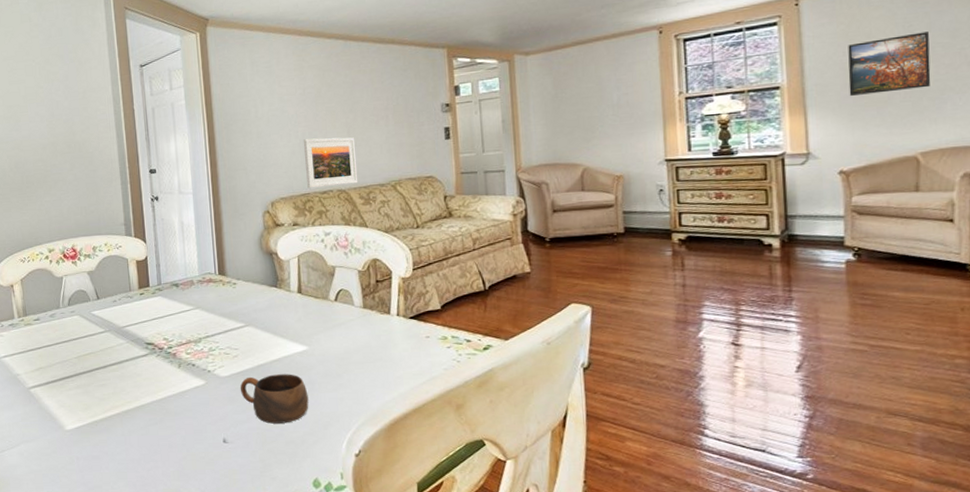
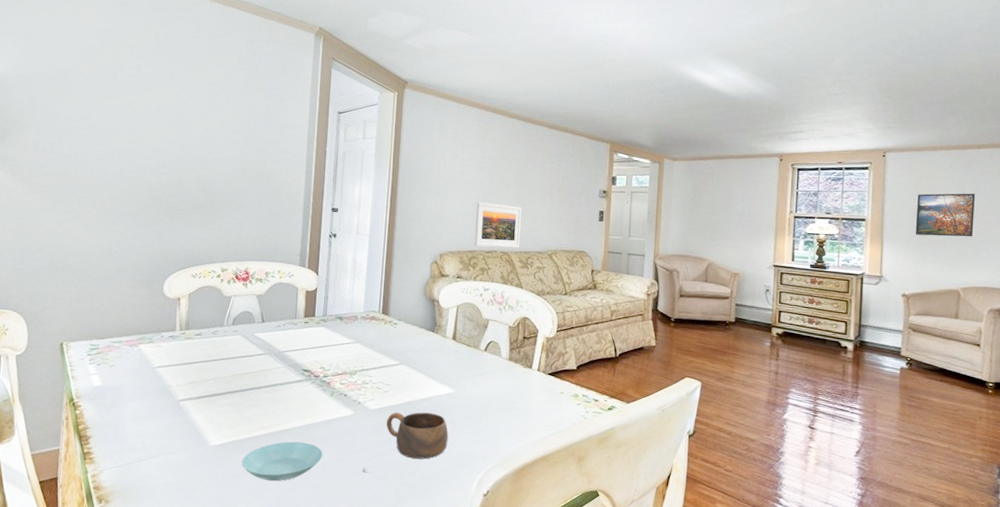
saucer: none [100,417,180,460] -> present [241,441,323,481]

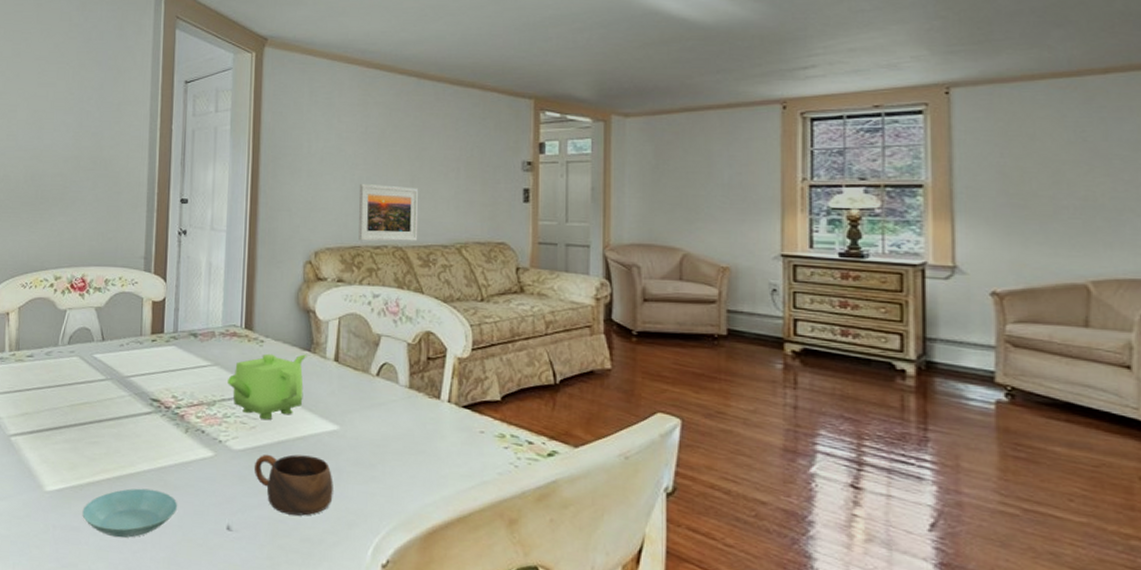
teapot: none [367,333,431,386] -> present [228,353,307,421]
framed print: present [915,193,975,237] -> none [1006,140,1107,206]

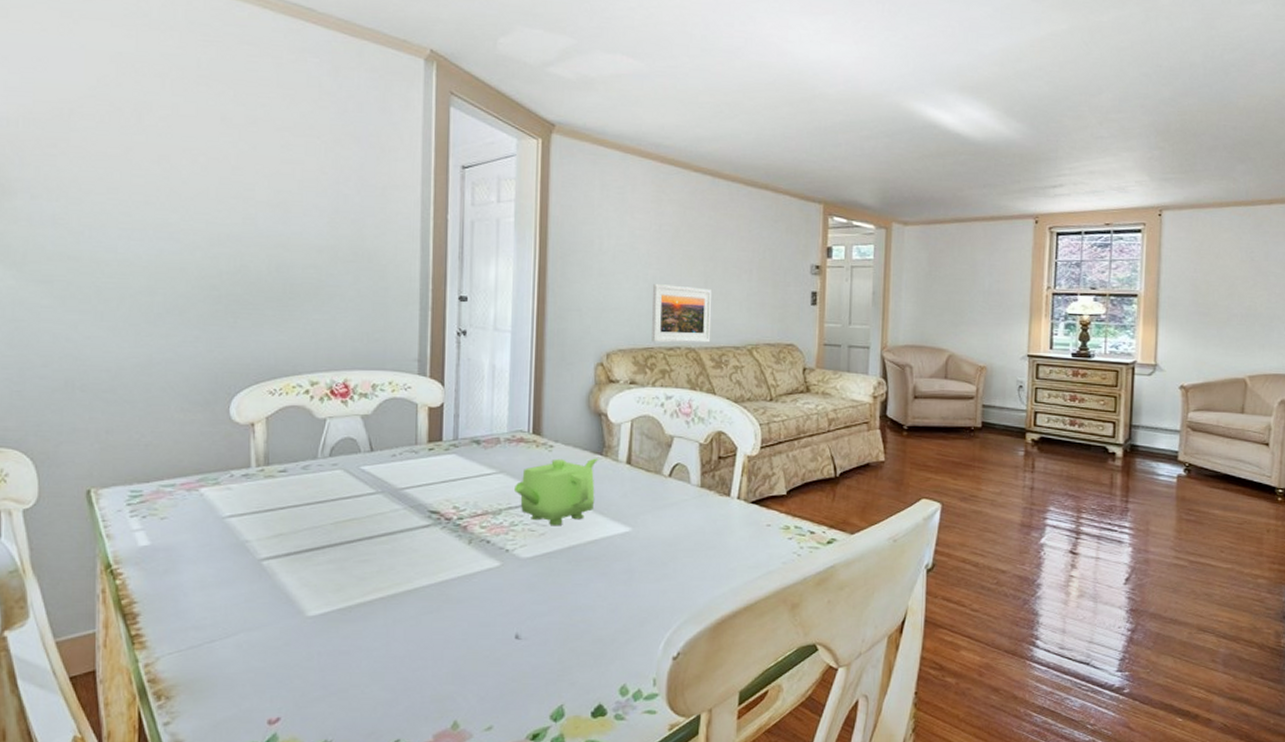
saucer: present [82,488,178,538] -> none [352,605,462,658]
cup: present [254,454,333,516] -> none [543,559,626,618]

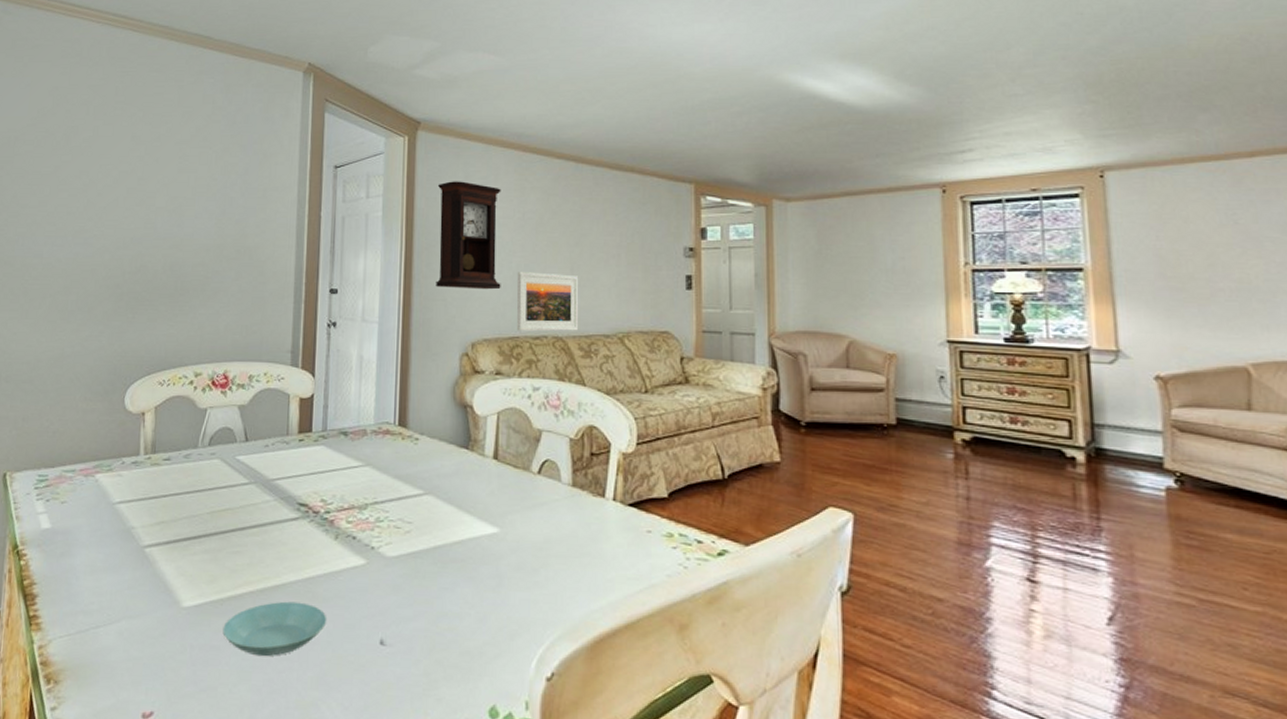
saucer: none [352,605,462,658] -> present [222,601,327,657]
teapot: present [515,458,599,526] -> none [380,452,465,524]
pendulum clock: none [571,189,638,301] -> present [436,181,501,290]

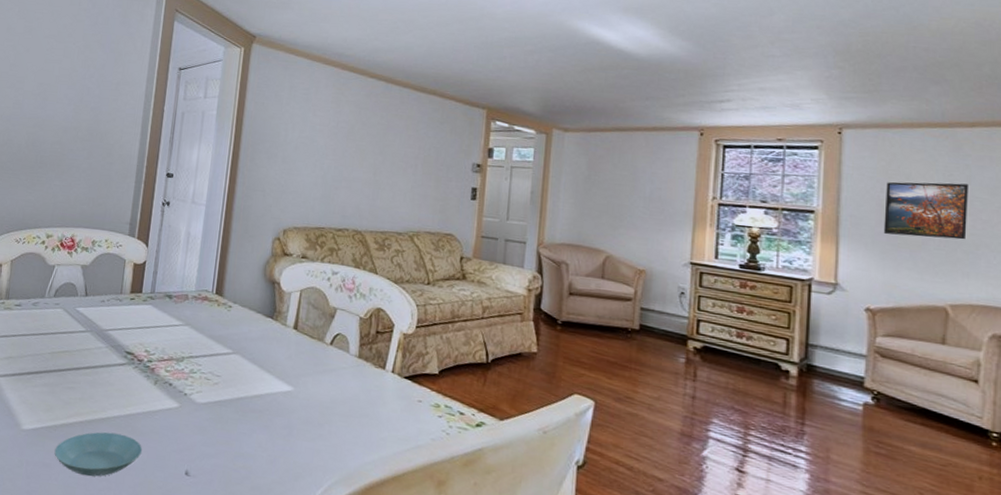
pendulum clock: present [436,181,501,290] -> none [257,89,320,186]
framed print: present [517,272,579,332] -> none [323,172,379,227]
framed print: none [1162,223,1261,288] -> present [883,181,968,240]

